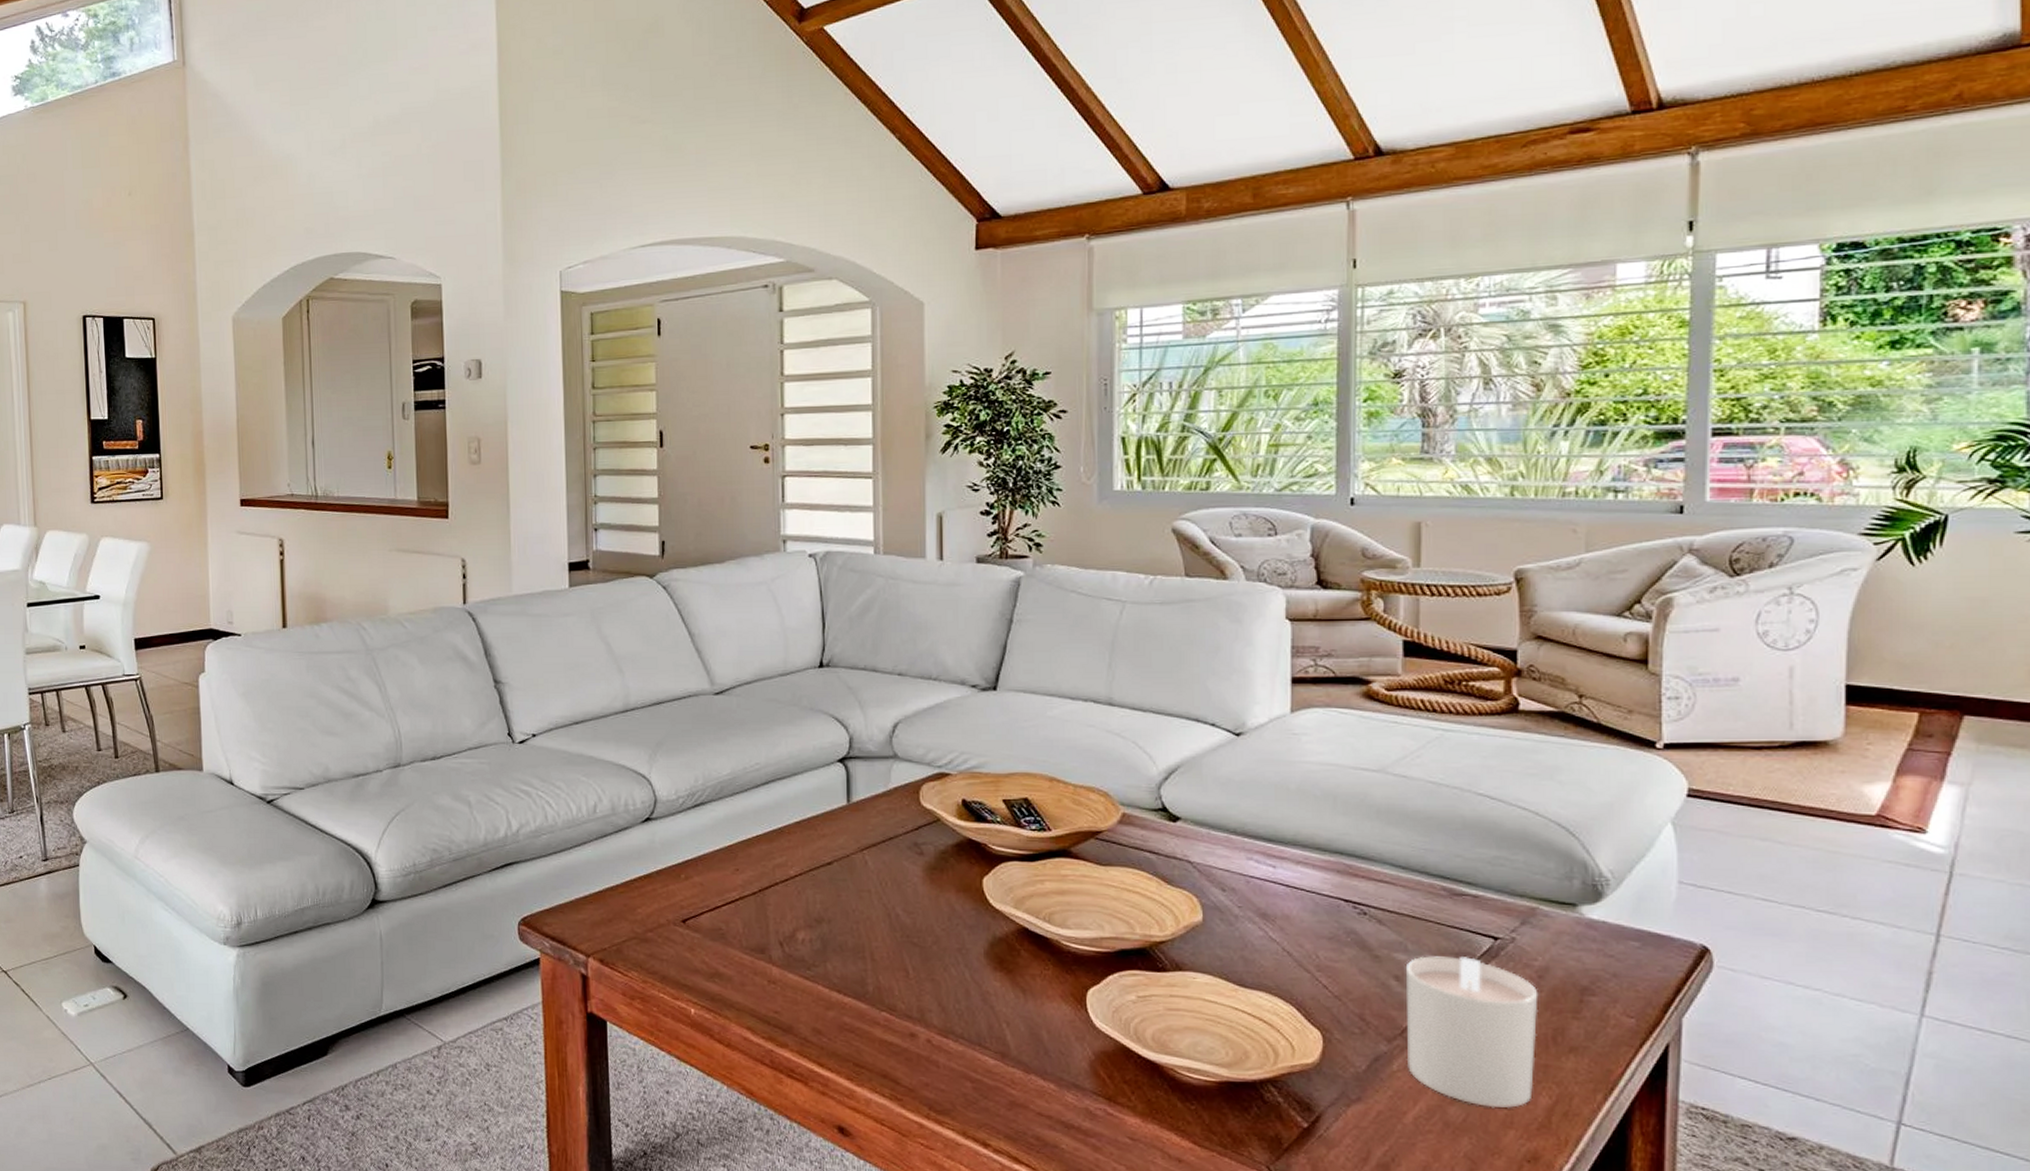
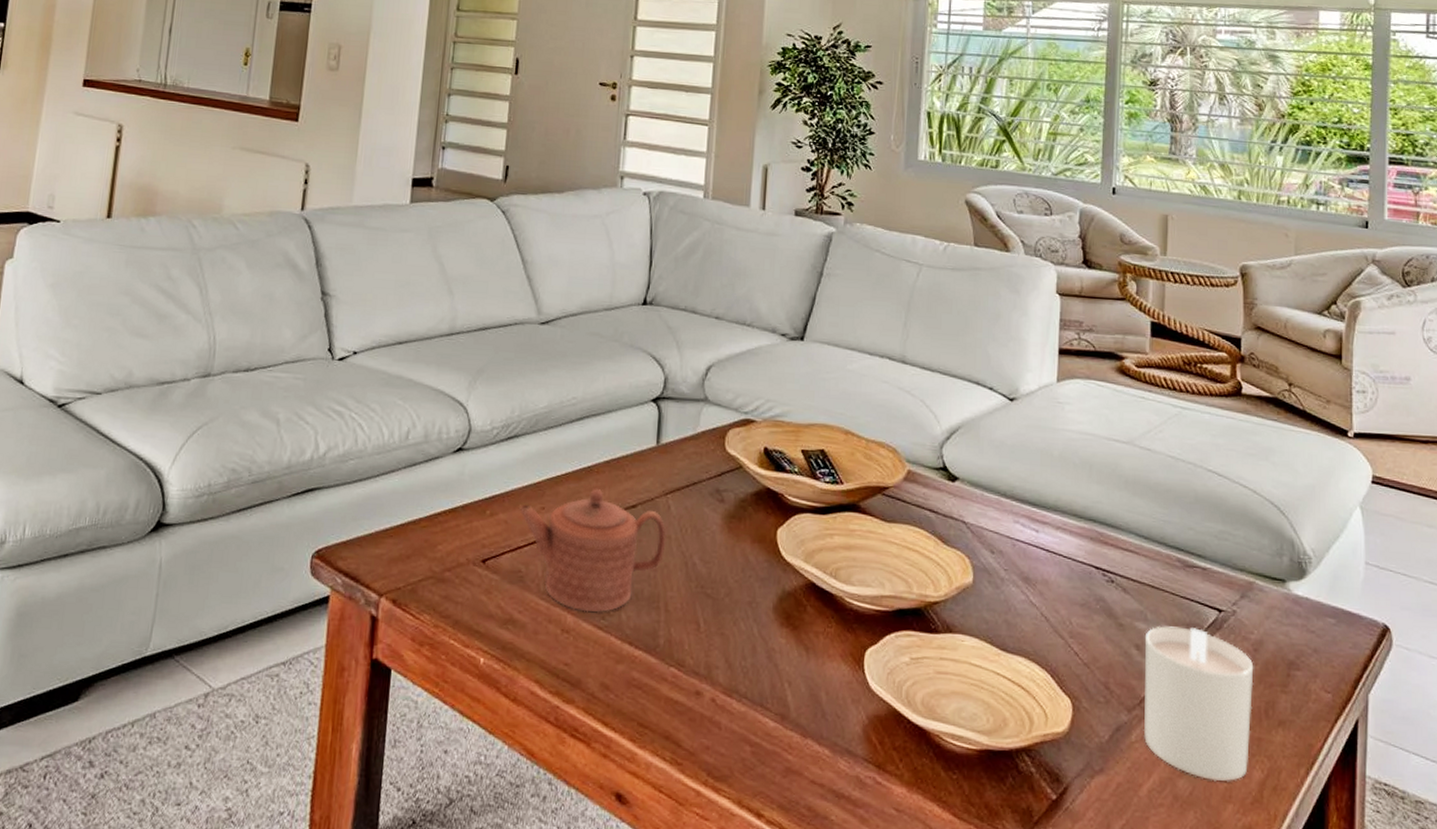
teapot: none [713,848,866,964] -> present [519,488,667,612]

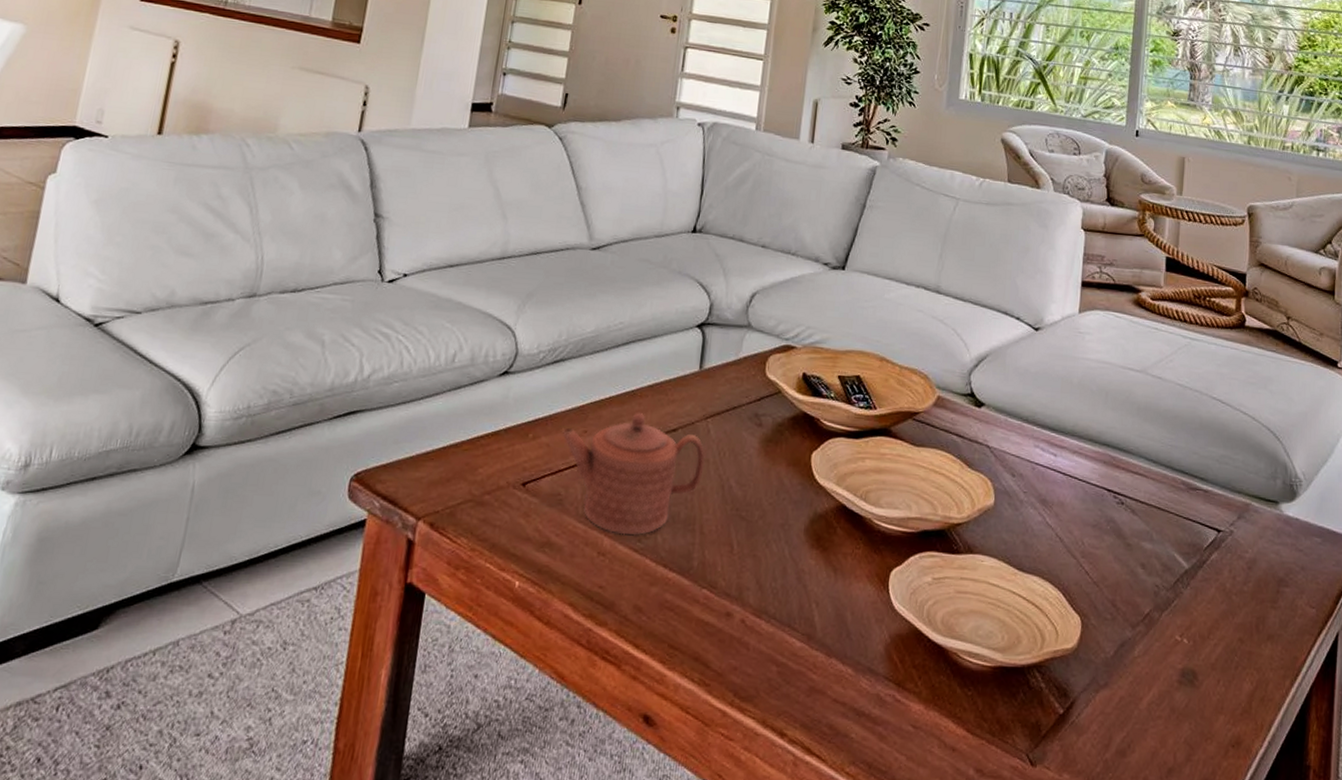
candle: present [1143,626,1254,782] -> none [1145,545,1248,694]

